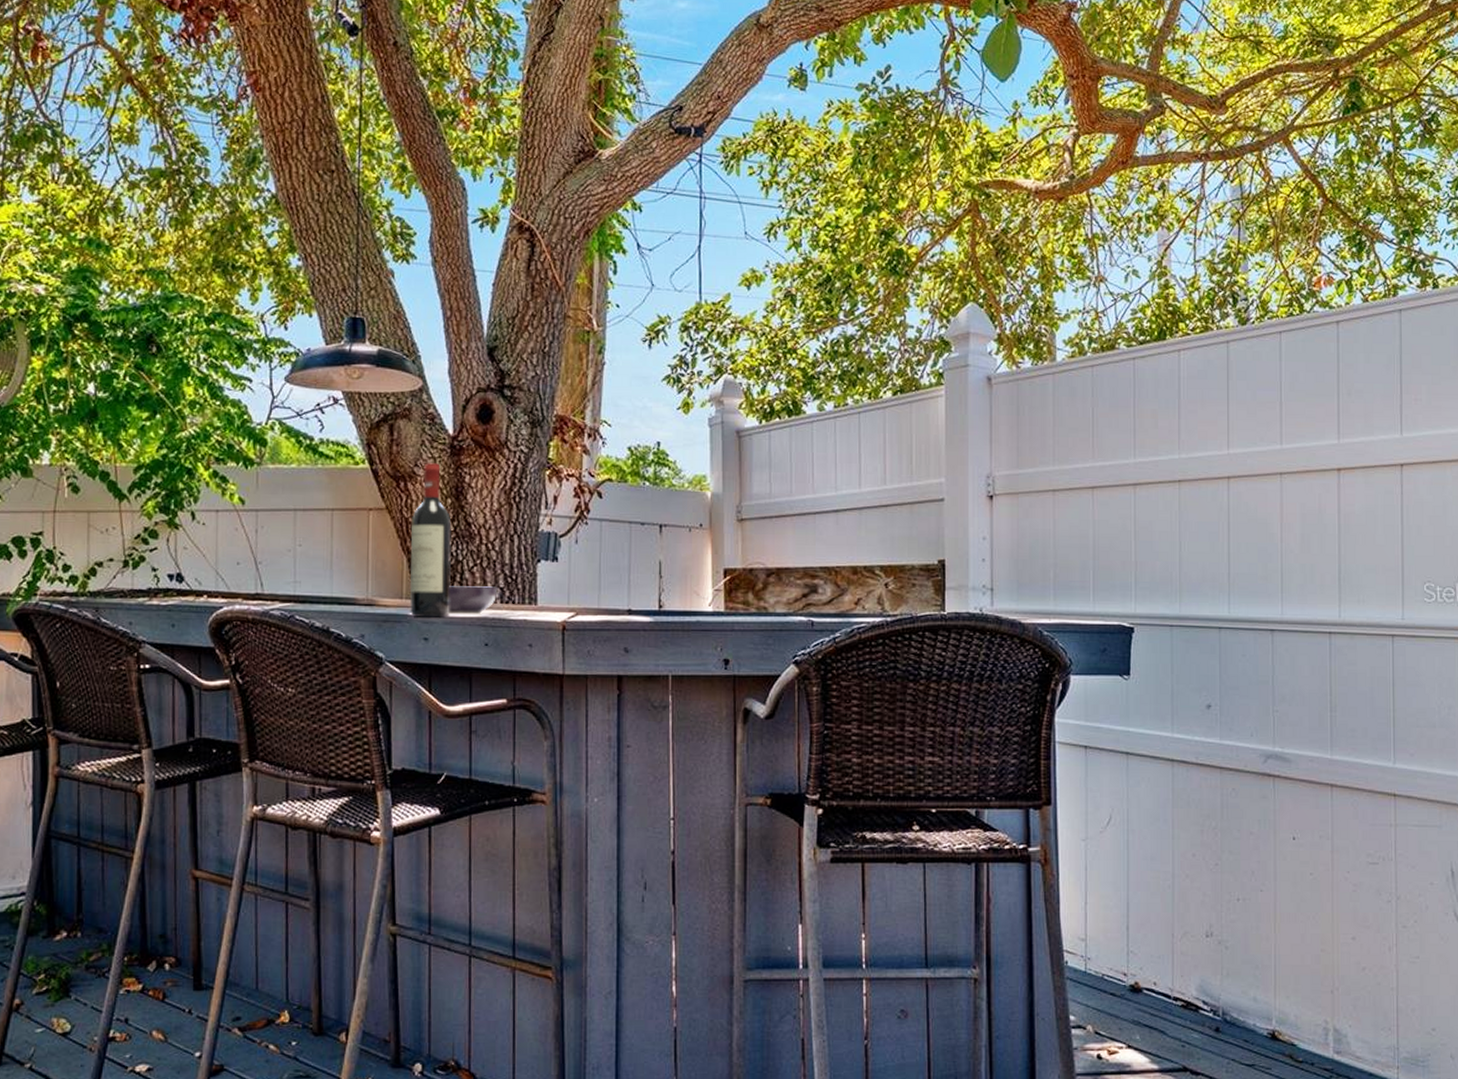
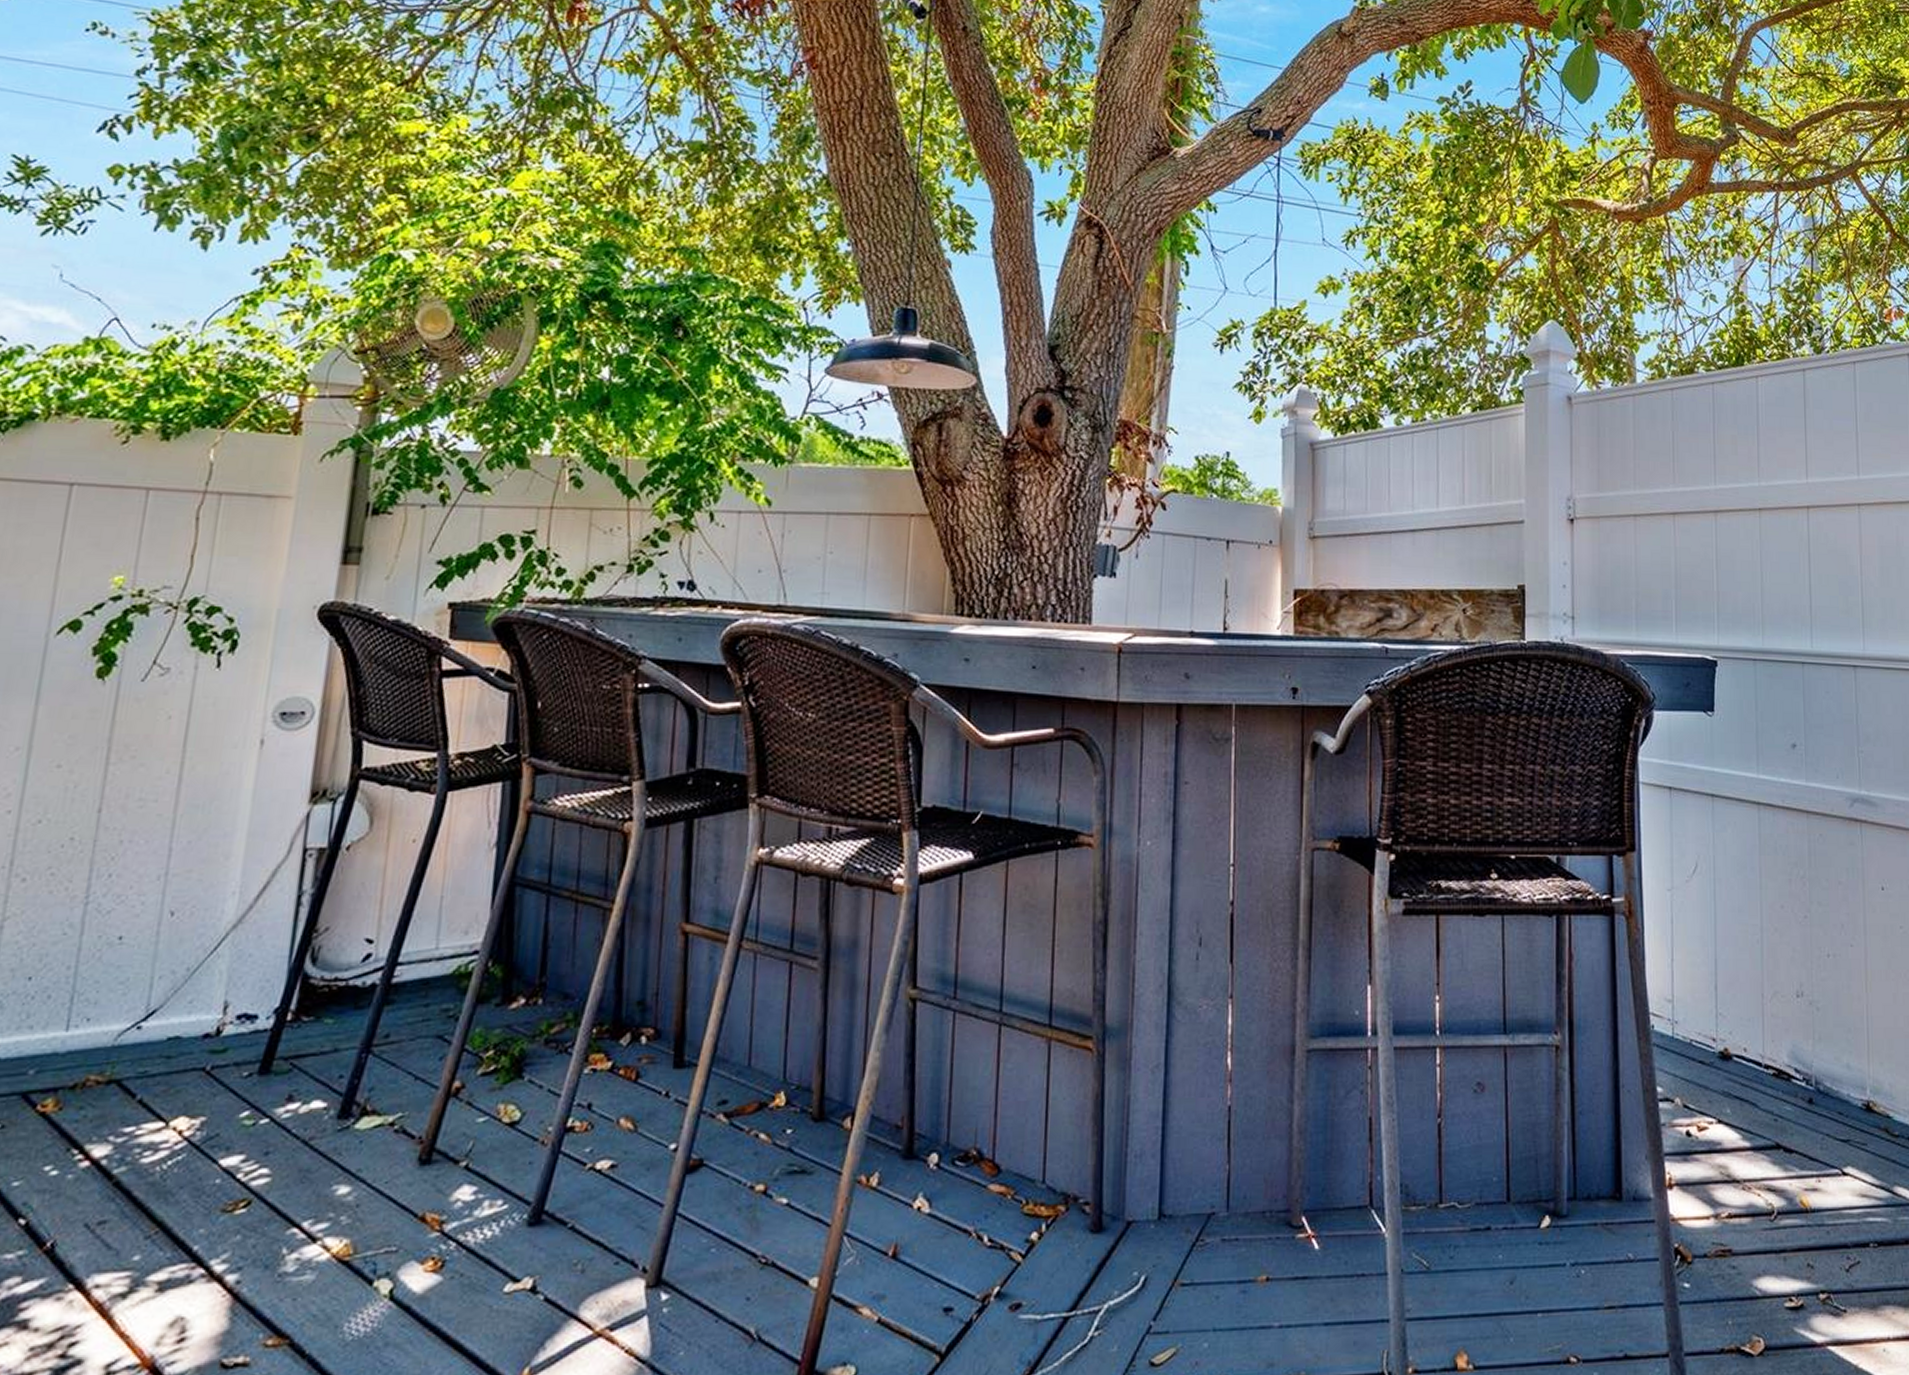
wine bottle: present [410,463,452,617] -> none [951,467,1001,636]
bowl: present [447,586,498,615] -> none [992,601,1049,634]

